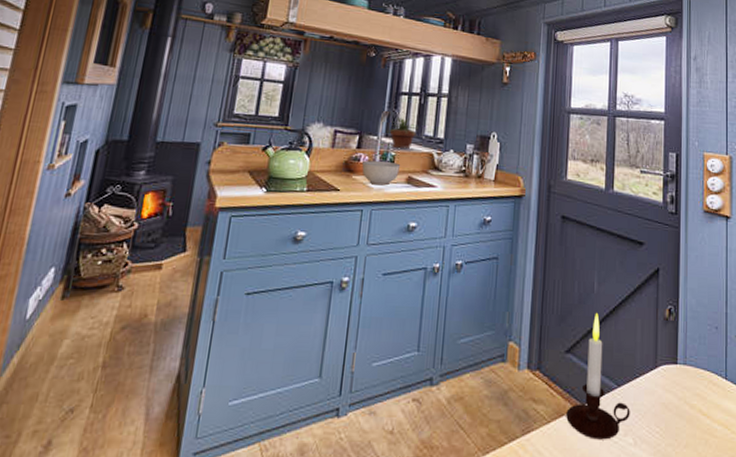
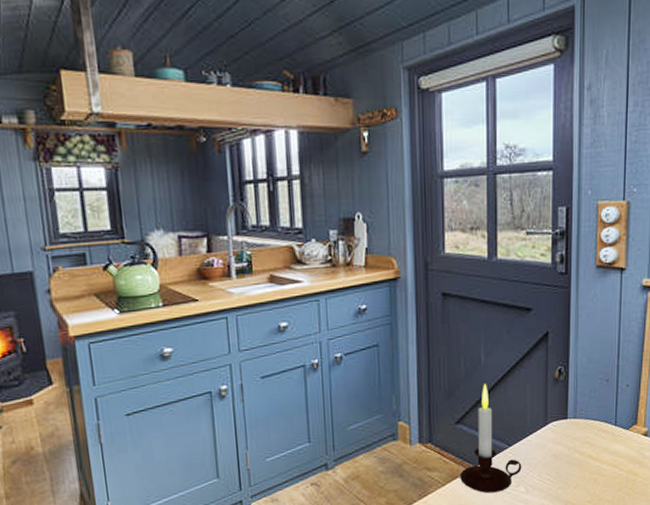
bowl: present [362,160,401,186] -> none [217,261,260,289]
potted plant: present [387,117,418,149] -> none [237,209,273,247]

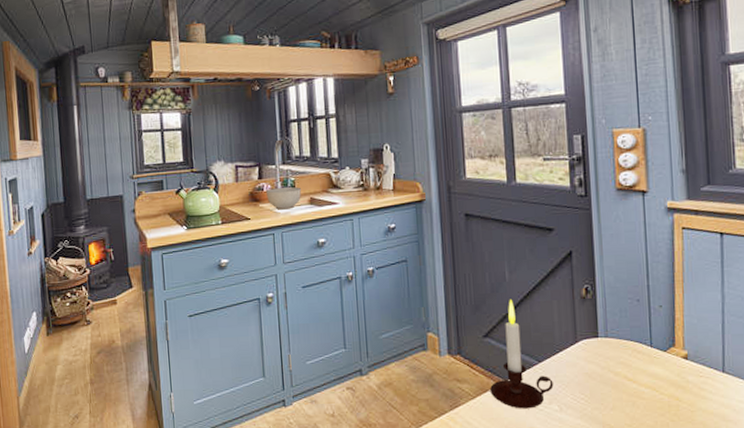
bowl: none [217,261,260,289] -> present [266,186,302,210]

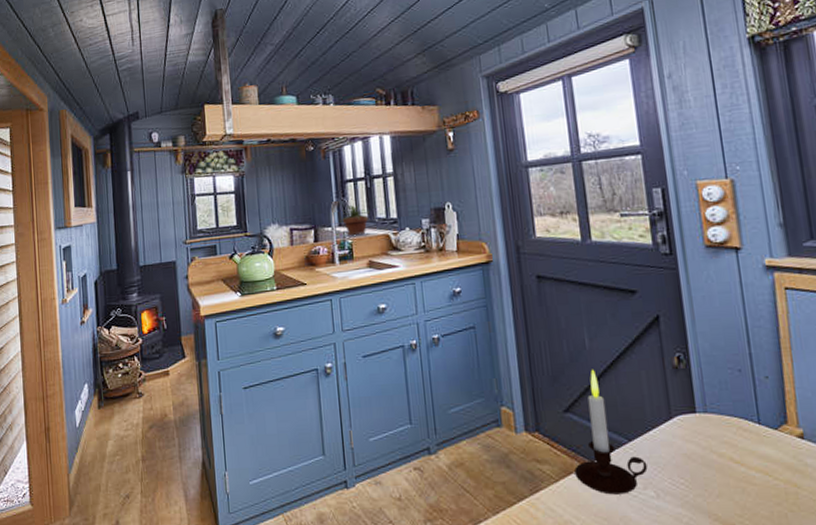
bowl: present [266,186,302,210] -> none [322,249,360,274]
potted plant: none [283,143,313,174] -> present [339,203,371,237]

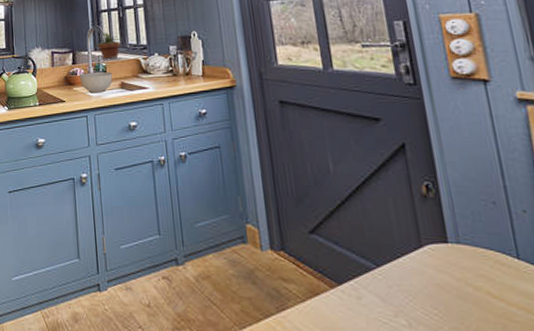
bowl: none [322,249,360,274] -> present [79,71,113,93]
candle: present [574,369,648,495] -> none [321,192,398,320]

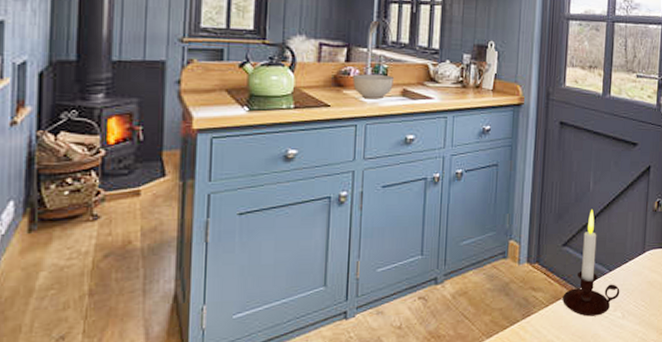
potted plant: present [95,31,123,60] -> none [377,27,411,61]
candle: none [321,192,398,320] -> present [562,209,620,317]

